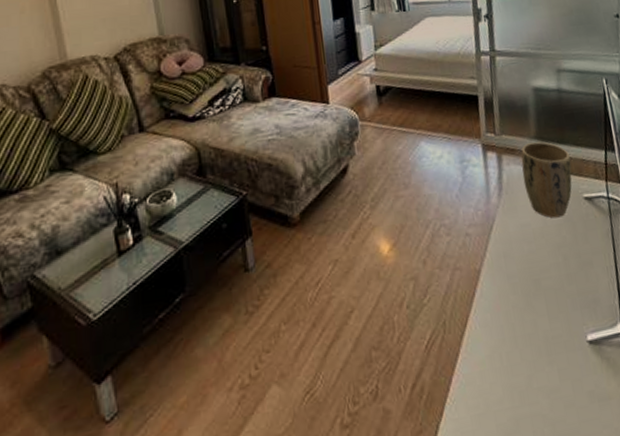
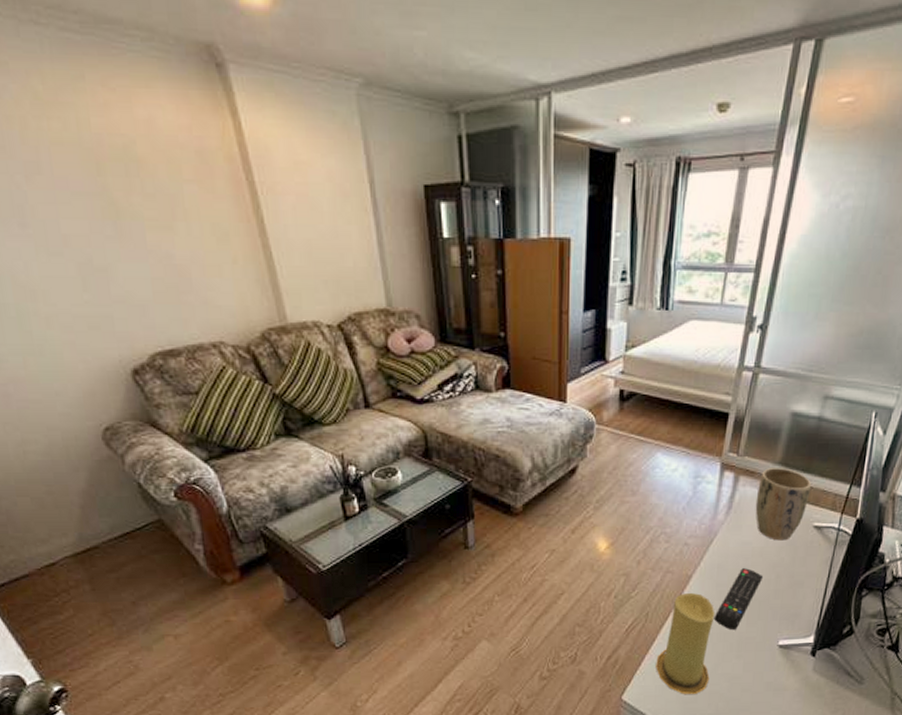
candle: none [465,289,527,423] -> present [656,592,715,695]
remote control: none [513,253,551,330] -> present [713,568,762,631]

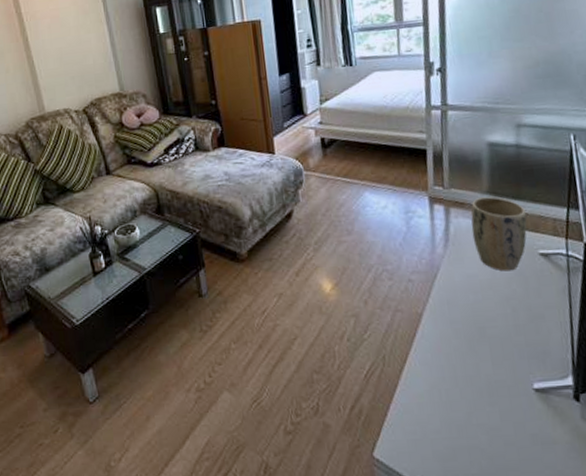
candle: present [656,592,715,695] -> none [402,331,465,451]
remote control: present [713,568,762,631] -> none [454,303,498,373]

